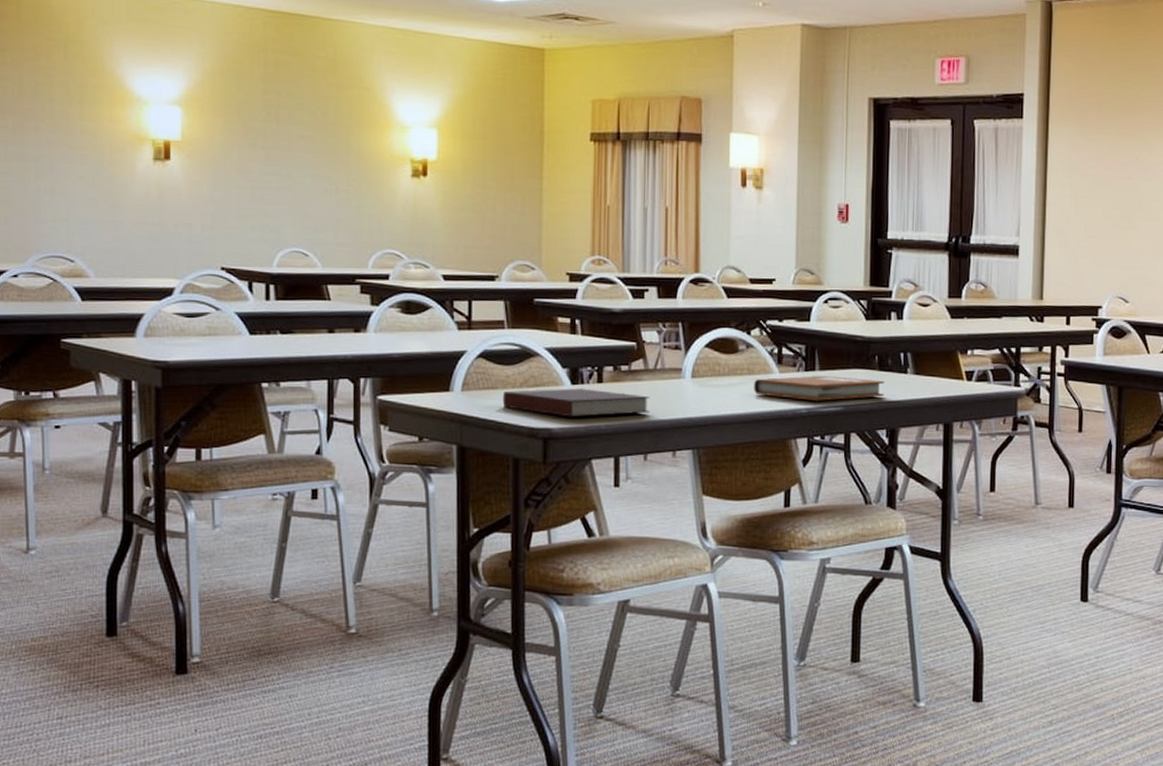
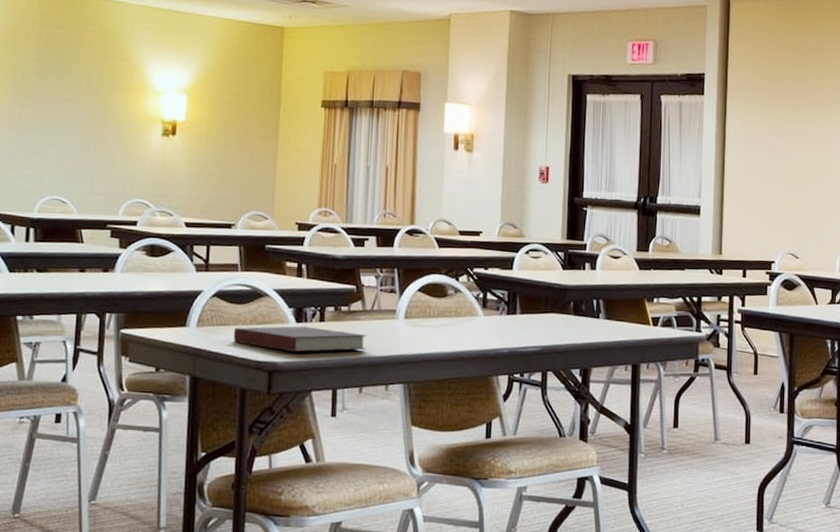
notebook: present [754,376,885,401] -> none [461,319,579,342]

